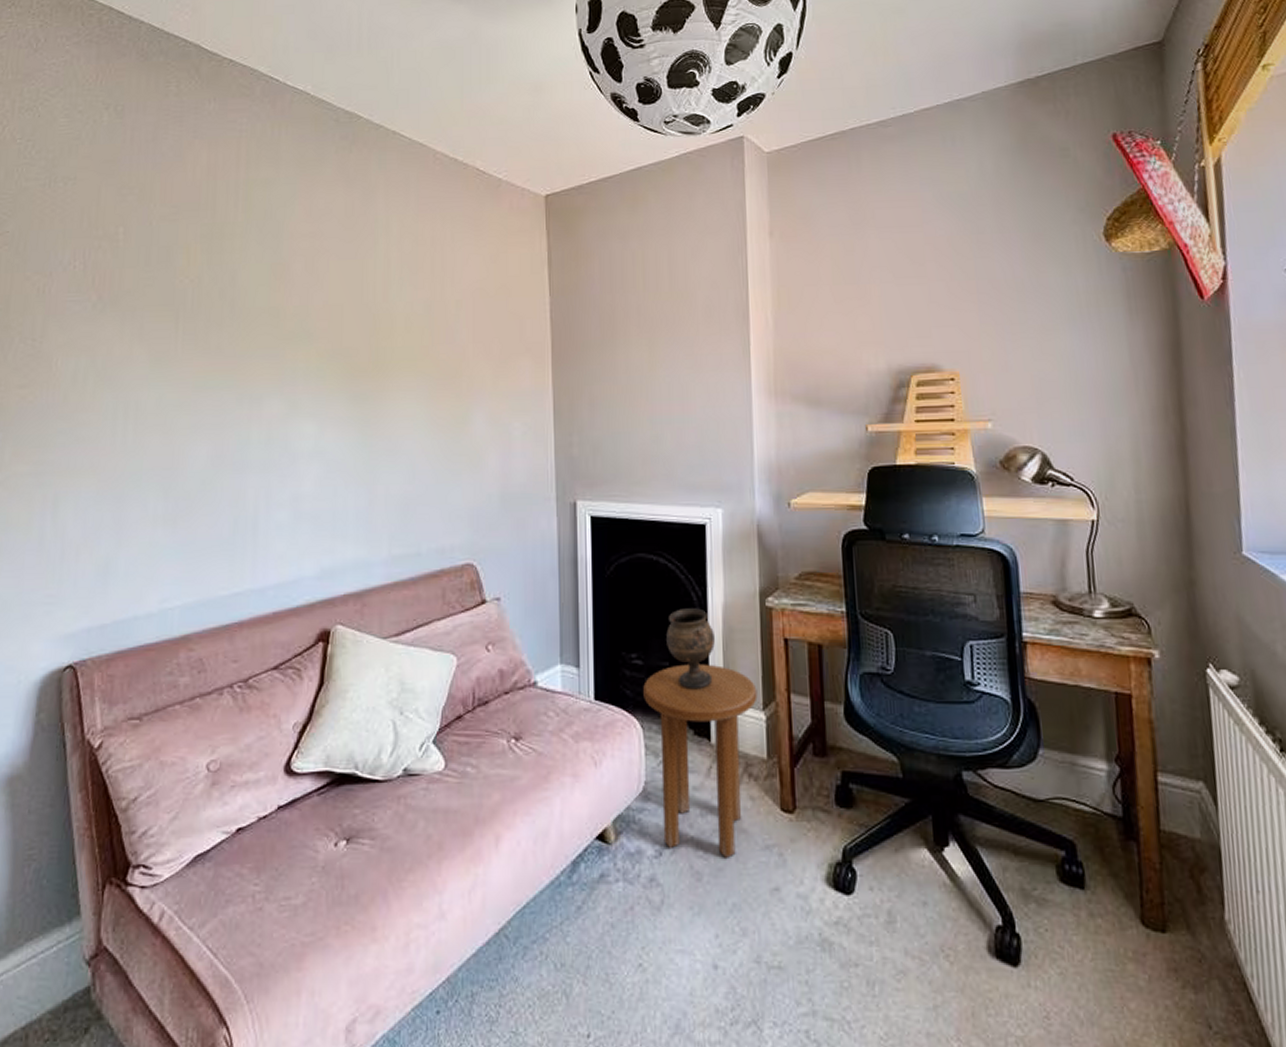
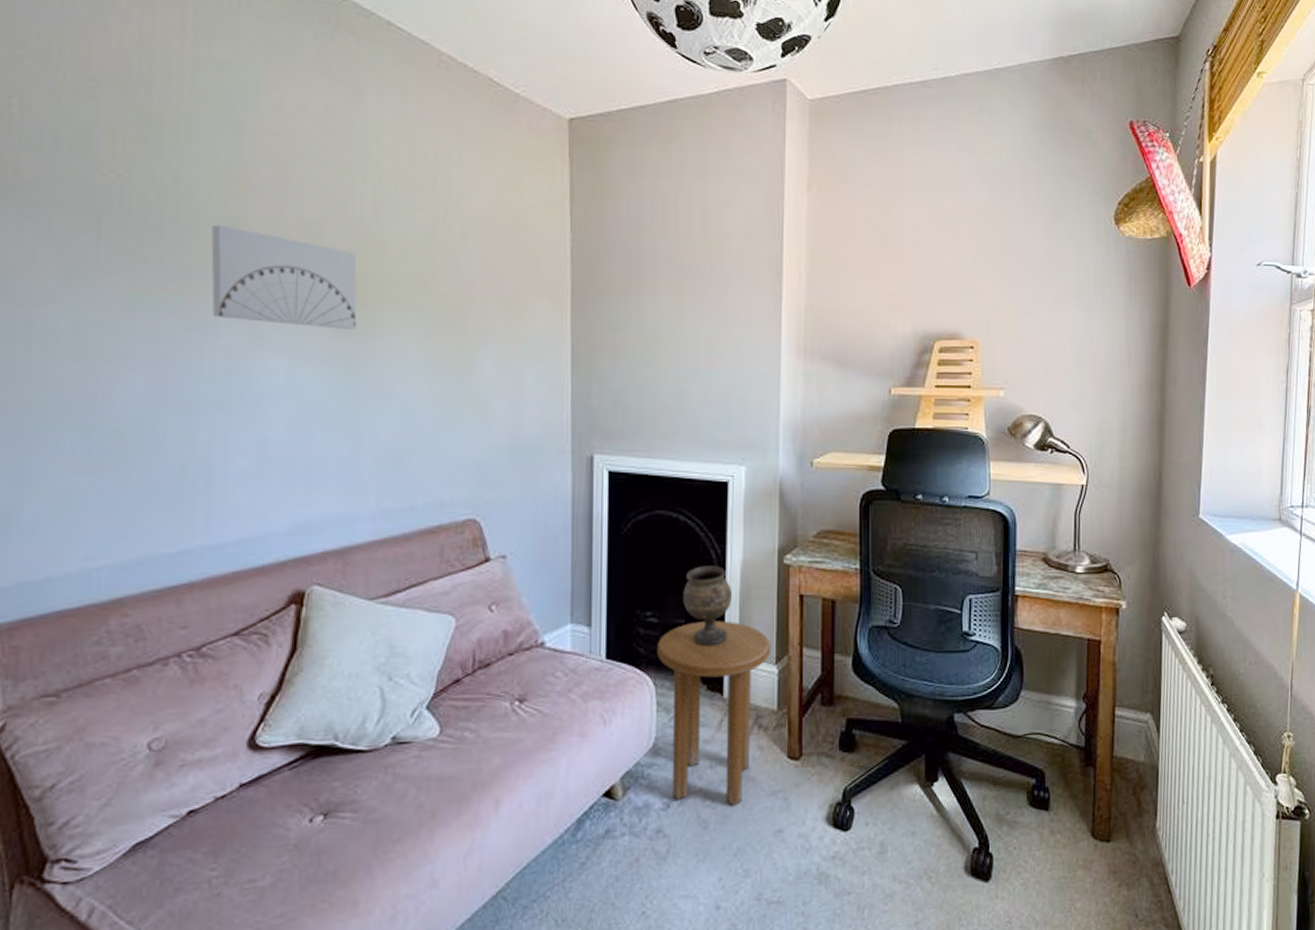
wall art: none [258,314,371,396] -> present [211,224,357,329]

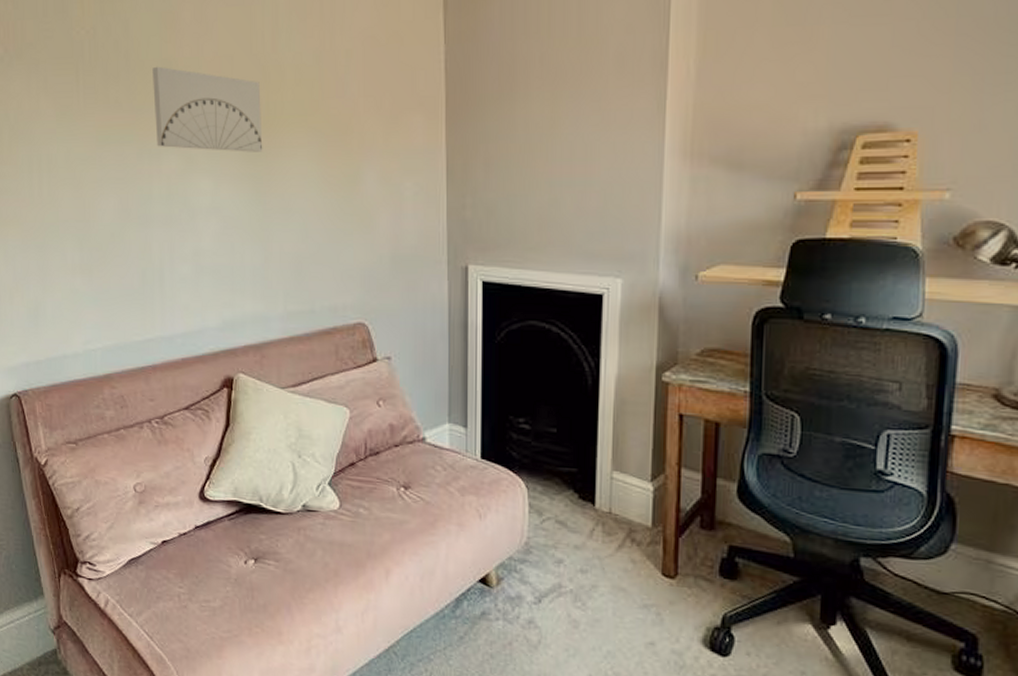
side table: present [657,620,771,806] -> none [530,432,646,612]
goblet: present [683,566,732,646] -> none [555,378,605,457]

